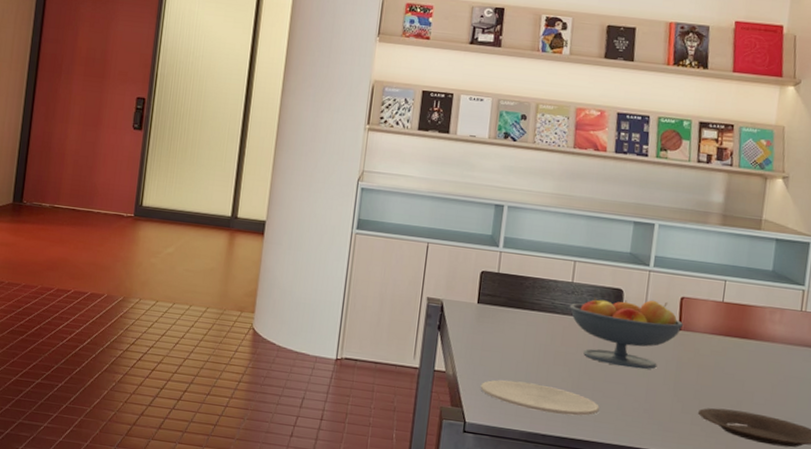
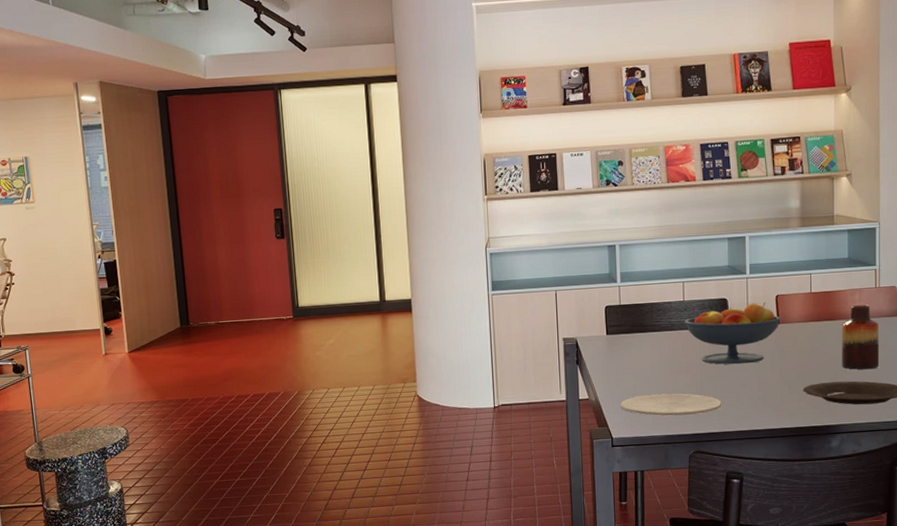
vase: none [749,326,801,405] -> present [842,304,880,370]

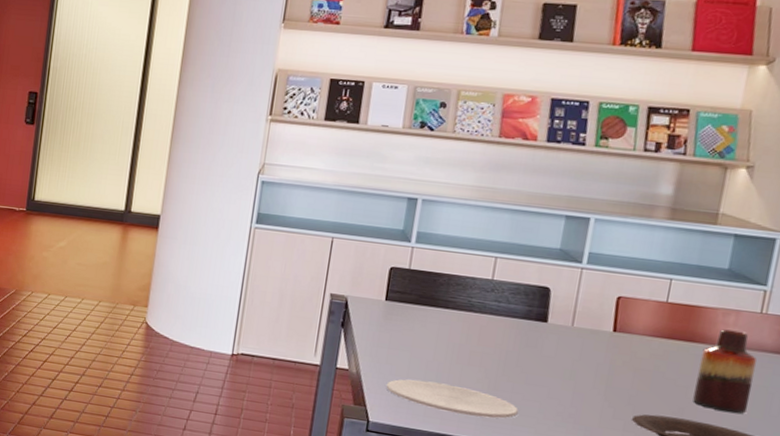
fruit bowl: present [684,302,781,365] -> none [488,296,620,372]

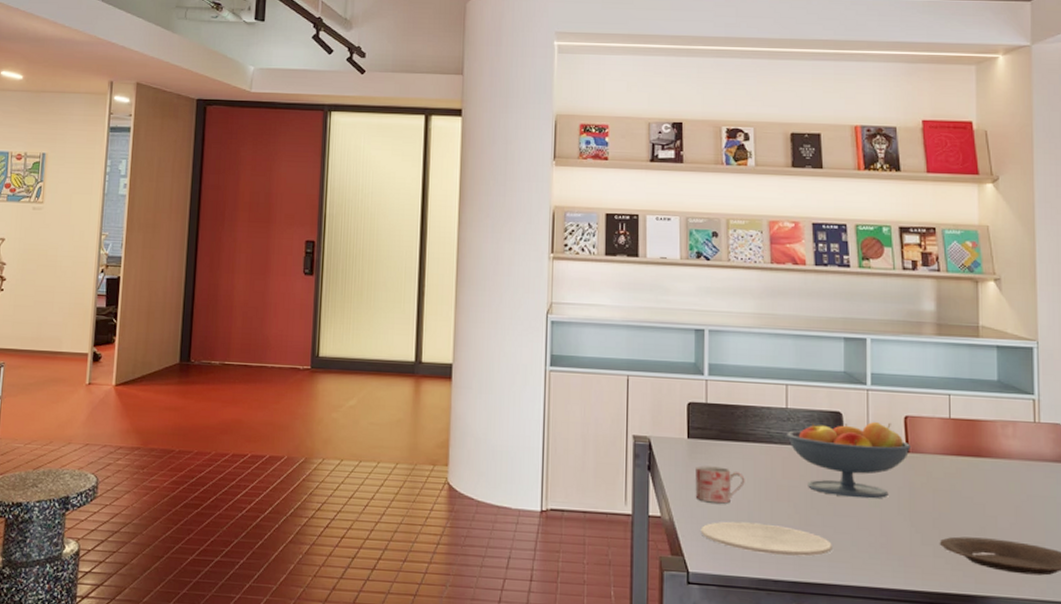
mug: none [385,326,438,363] -> present [695,465,745,504]
fruit bowl: none [488,296,620,372] -> present [787,421,912,499]
vase: present [693,329,758,414] -> none [991,441,1042,528]

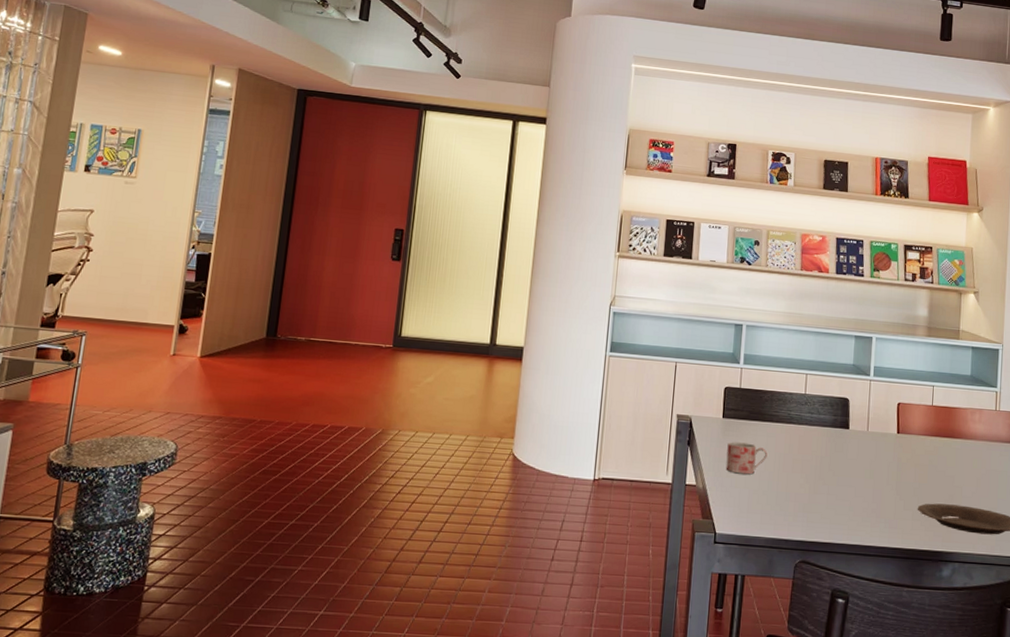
plate: present [700,521,832,557] -> none [728,489,834,520]
fruit bowl: present [787,421,912,499] -> none [804,406,901,472]

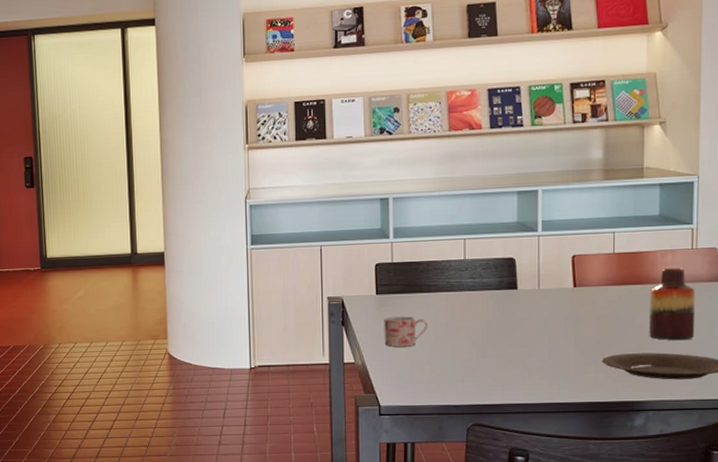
vase: none [958,425,998,496] -> present [649,268,696,341]

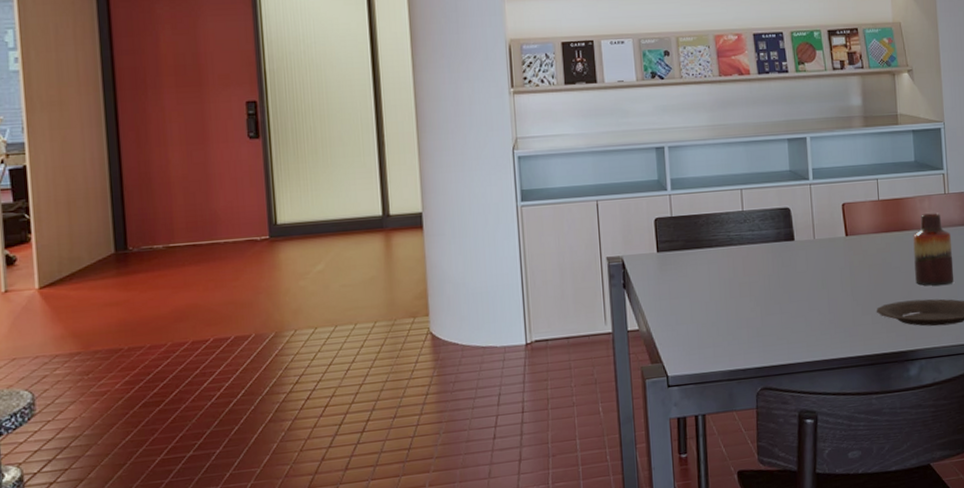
mug: present [384,316,428,347] -> none [666,274,711,309]

